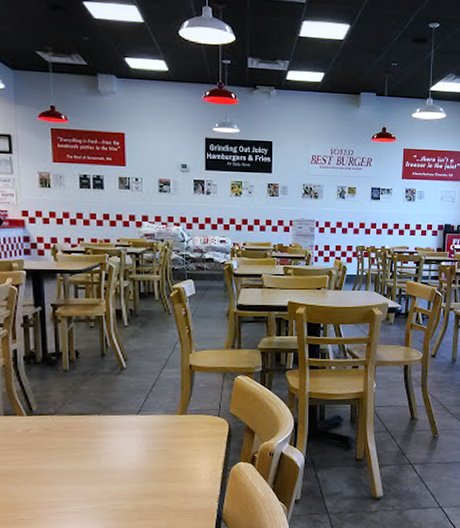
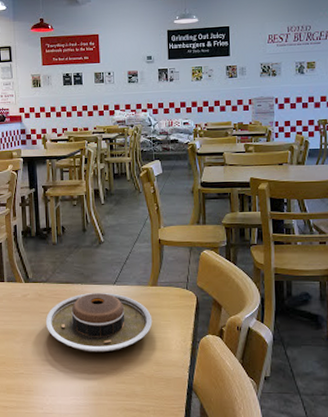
plate: none [53,423,180,490] -> present [45,292,153,353]

